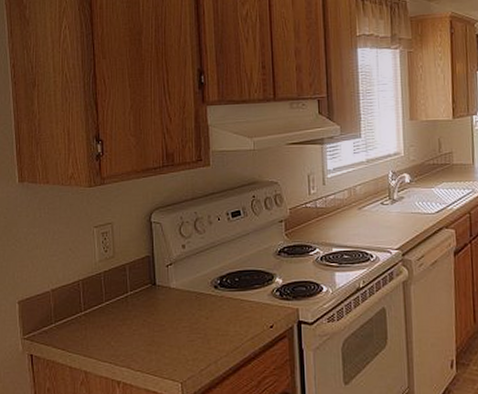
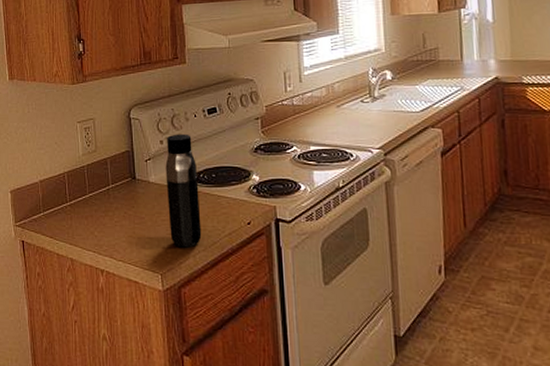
water bottle: none [187,237,224,354] -> present [165,133,202,248]

